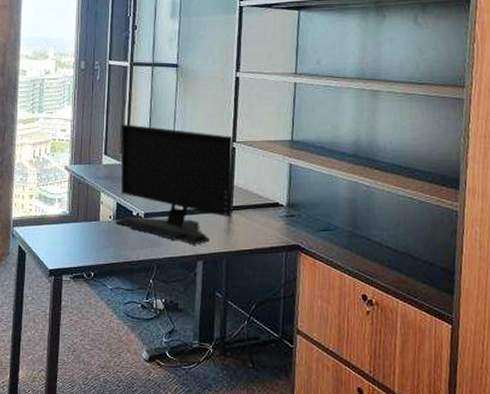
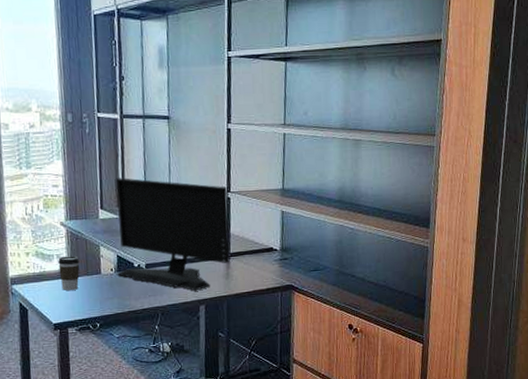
coffee cup: none [59,200,80,236] -> present [58,256,80,290]

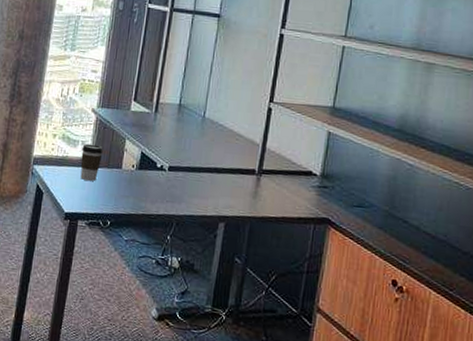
computer monitor: present [115,177,230,291] -> none [136,71,270,206]

